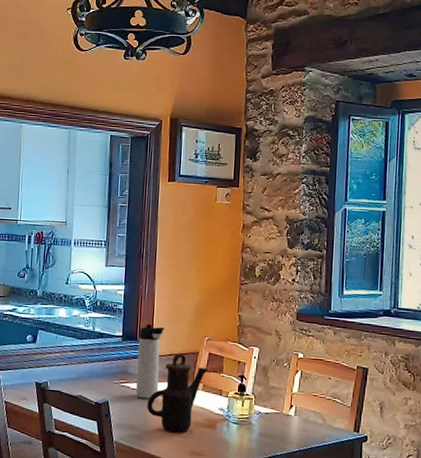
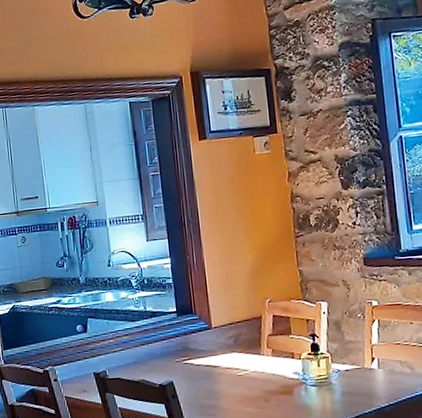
thermos bottle: present [135,323,165,399] -> none [194,294,225,374]
teapot: present [147,353,208,433] -> none [214,320,275,405]

